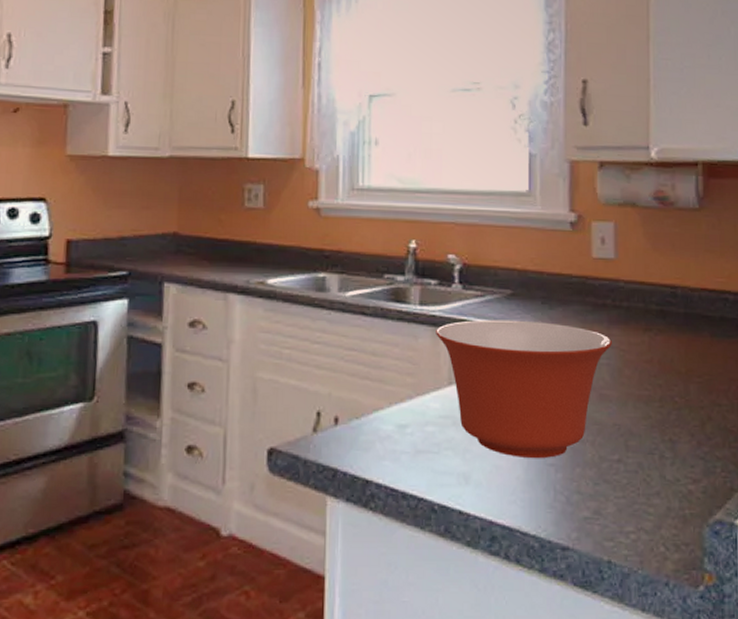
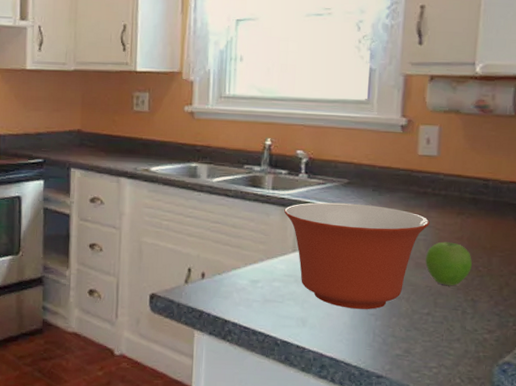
fruit: none [610,366,667,422] -> present [425,241,473,286]

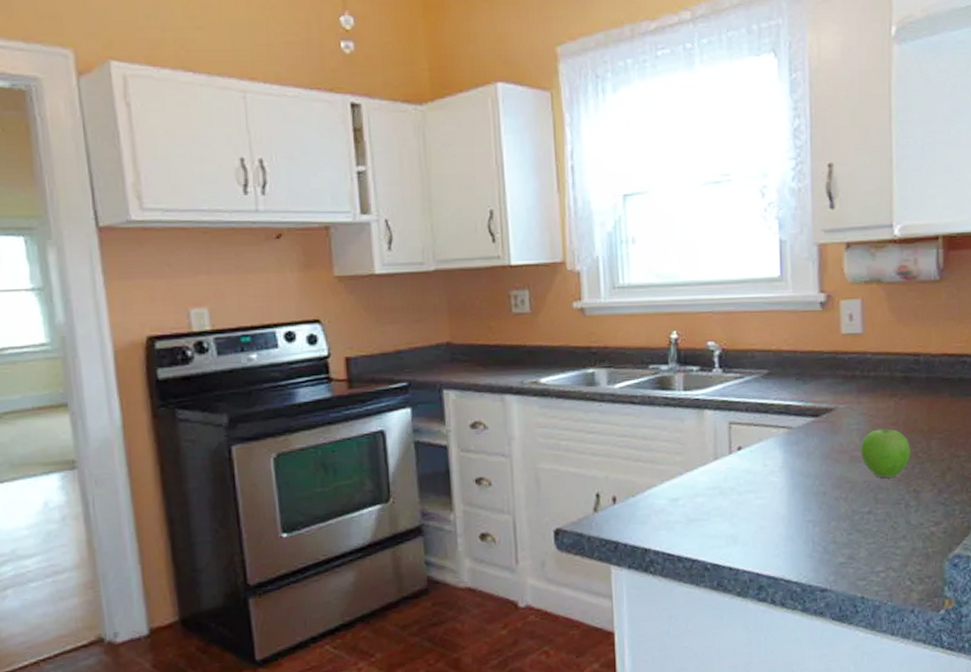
mixing bowl: present [284,202,430,310] -> none [700,396,861,517]

